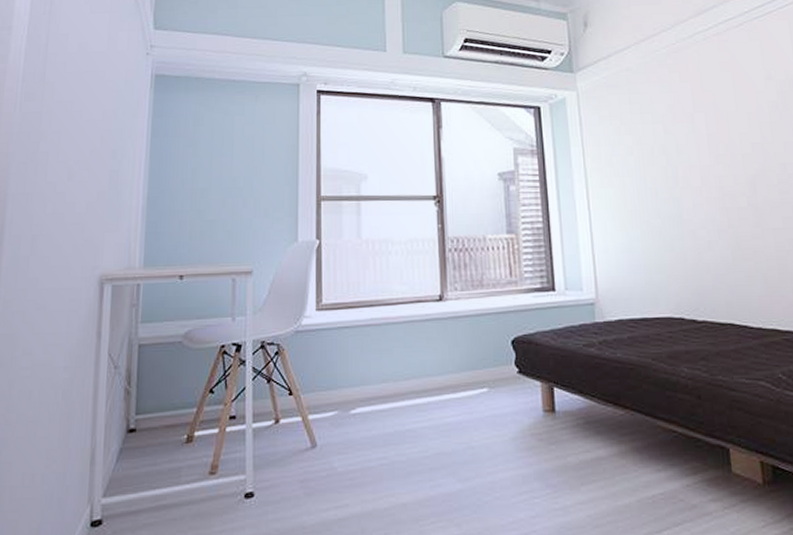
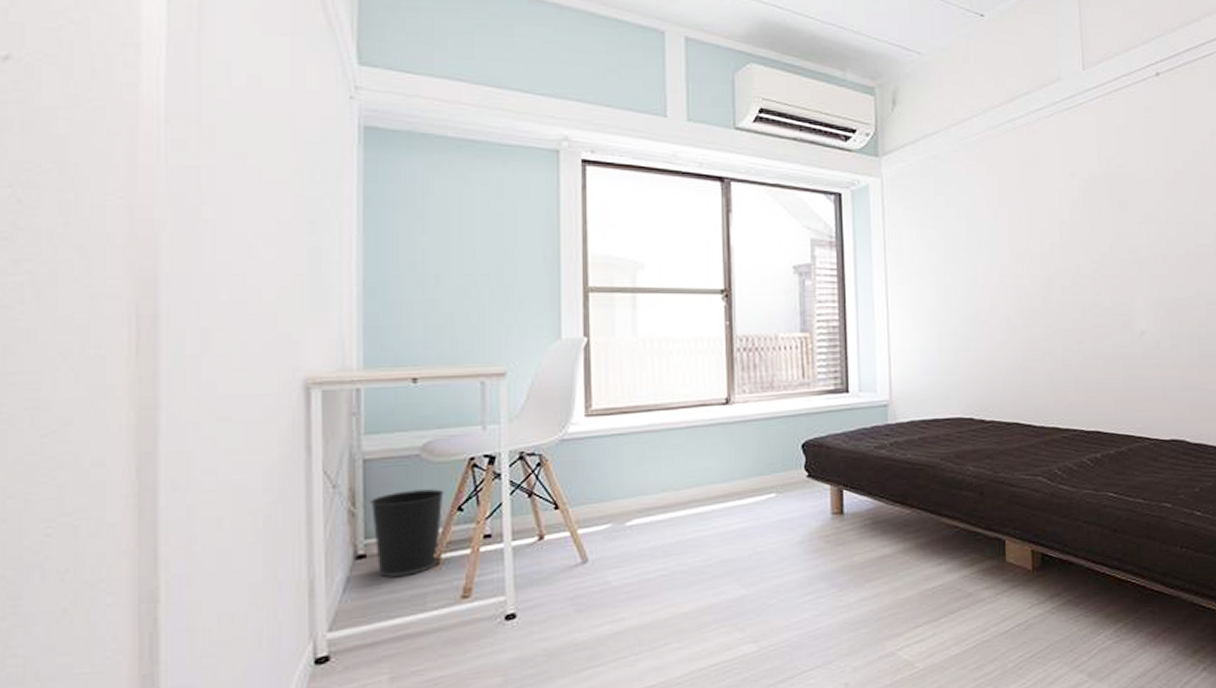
wastebasket: none [141,372,199,450] -> present [370,489,444,577]

